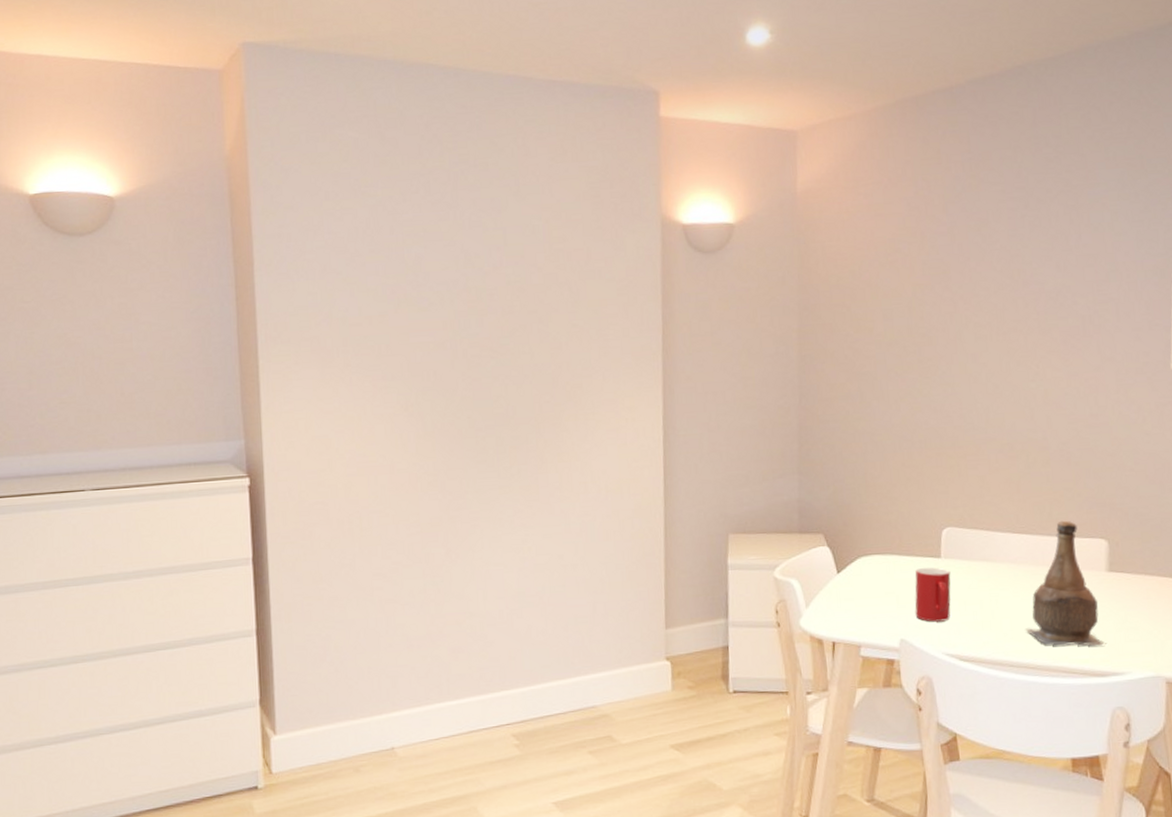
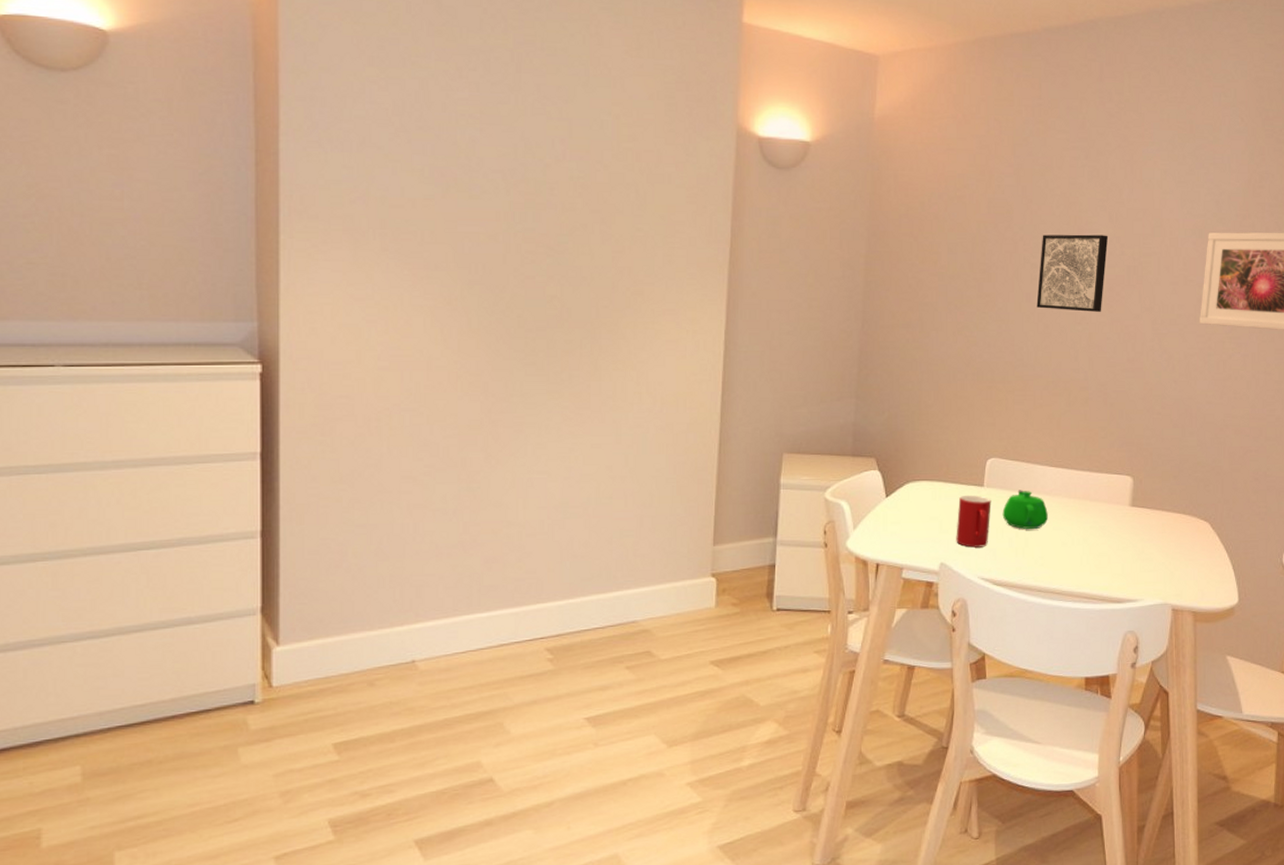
teapot: none [963,559,1015,601] -> present [1002,490,1048,529]
wall art: none [983,285,1058,369] -> present [1036,234,1109,312]
bottle: present [1025,520,1106,646] -> none [1054,457,1124,575]

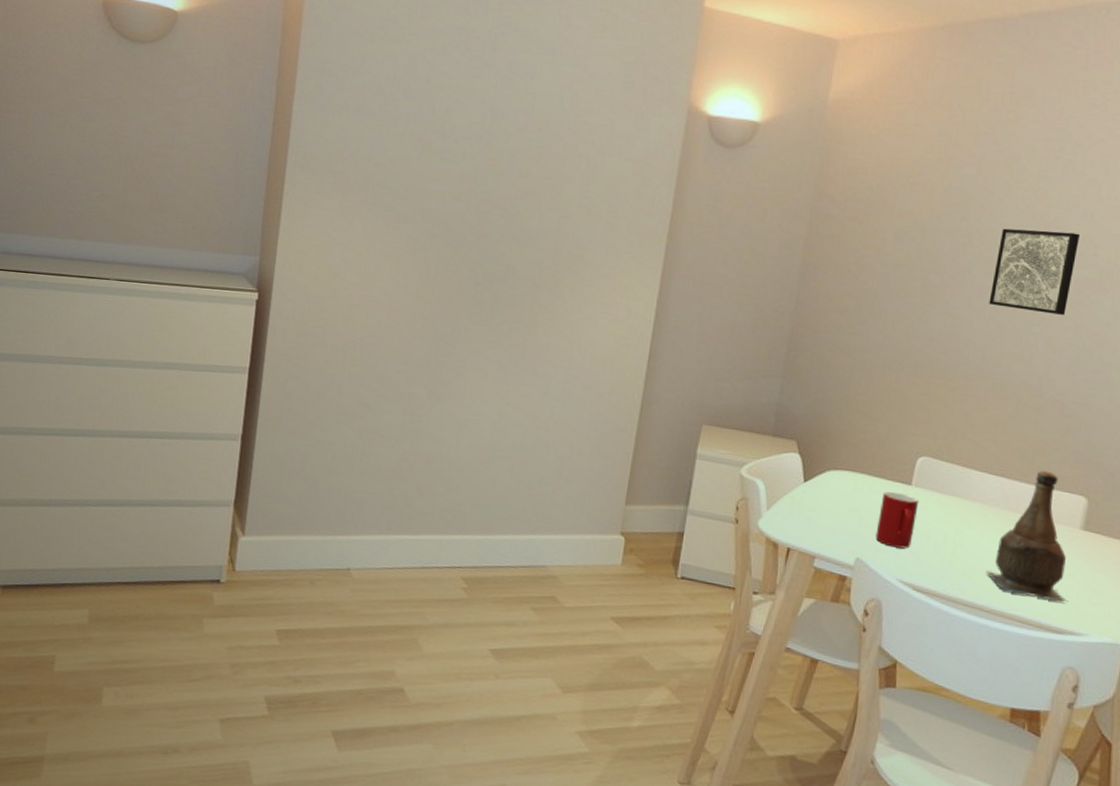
teapot: present [1002,490,1048,529] -> none [930,494,983,538]
bottle: none [1054,457,1124,575] -> present [985,470,1068,603]

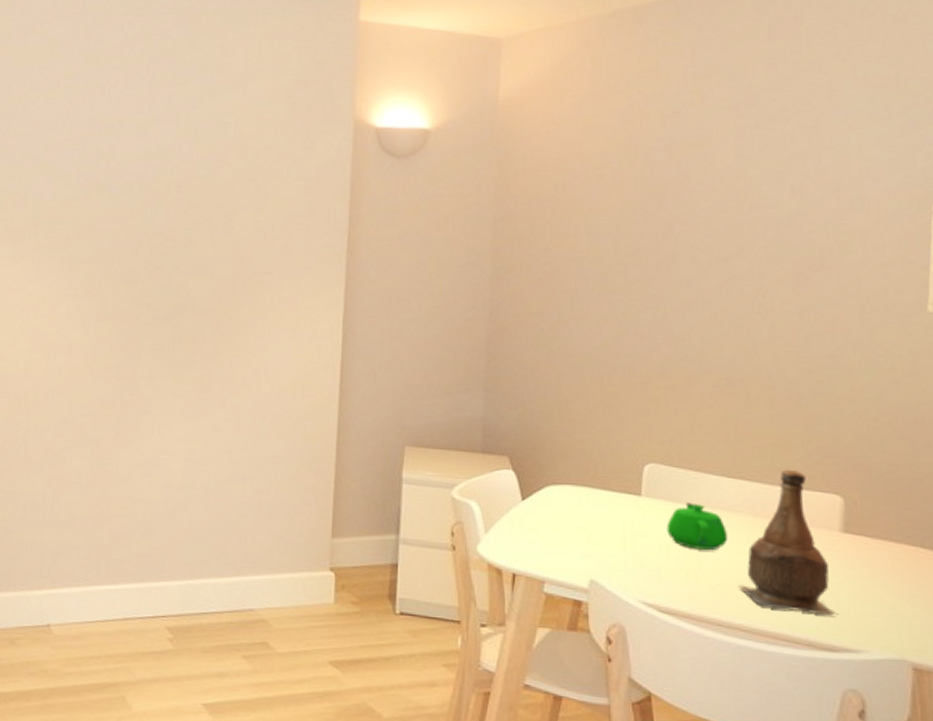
cup: present [875,491,919,549] -> none [608,504,652,566]
teapot: none [930,494,983,538] -> present [666,502,727,550]
wall art: present [989,228,1081,315] -> none [699,211,791,299]

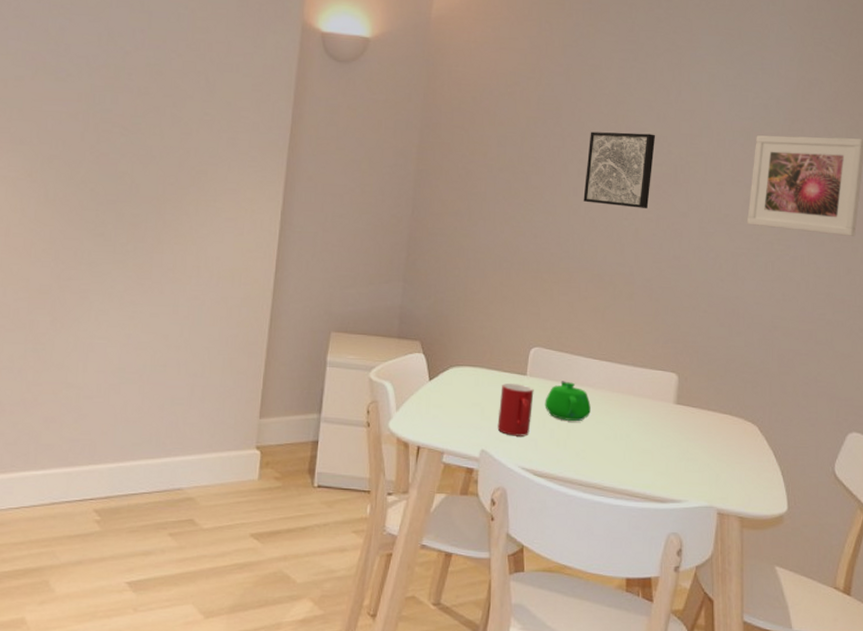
cup: none [608,504,652,566] -> present [497,382,534,437]
wall art: none [699,211,791,299] -> present [583,131,656,208]
bottle: present [738,469,838,616] -> none [596,352,668,473]

